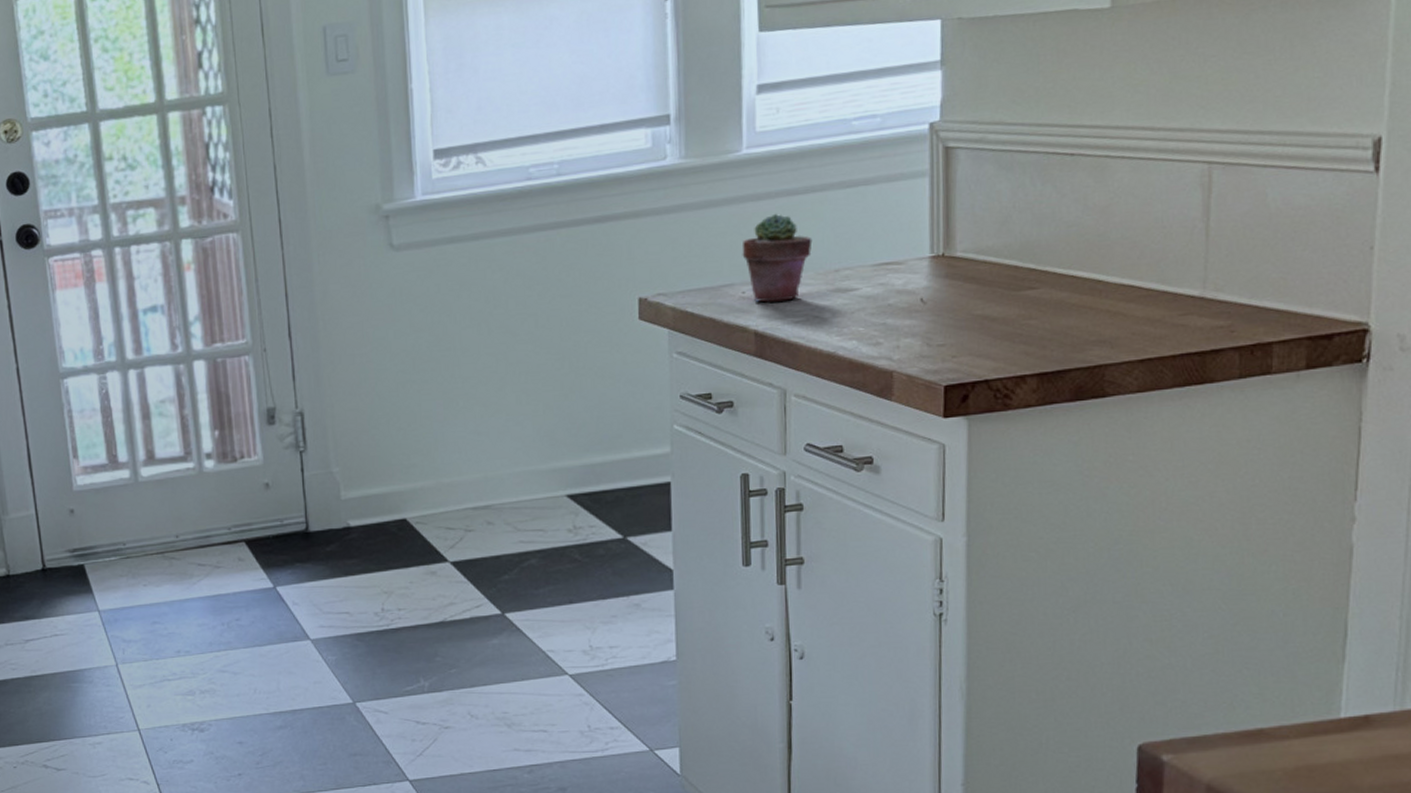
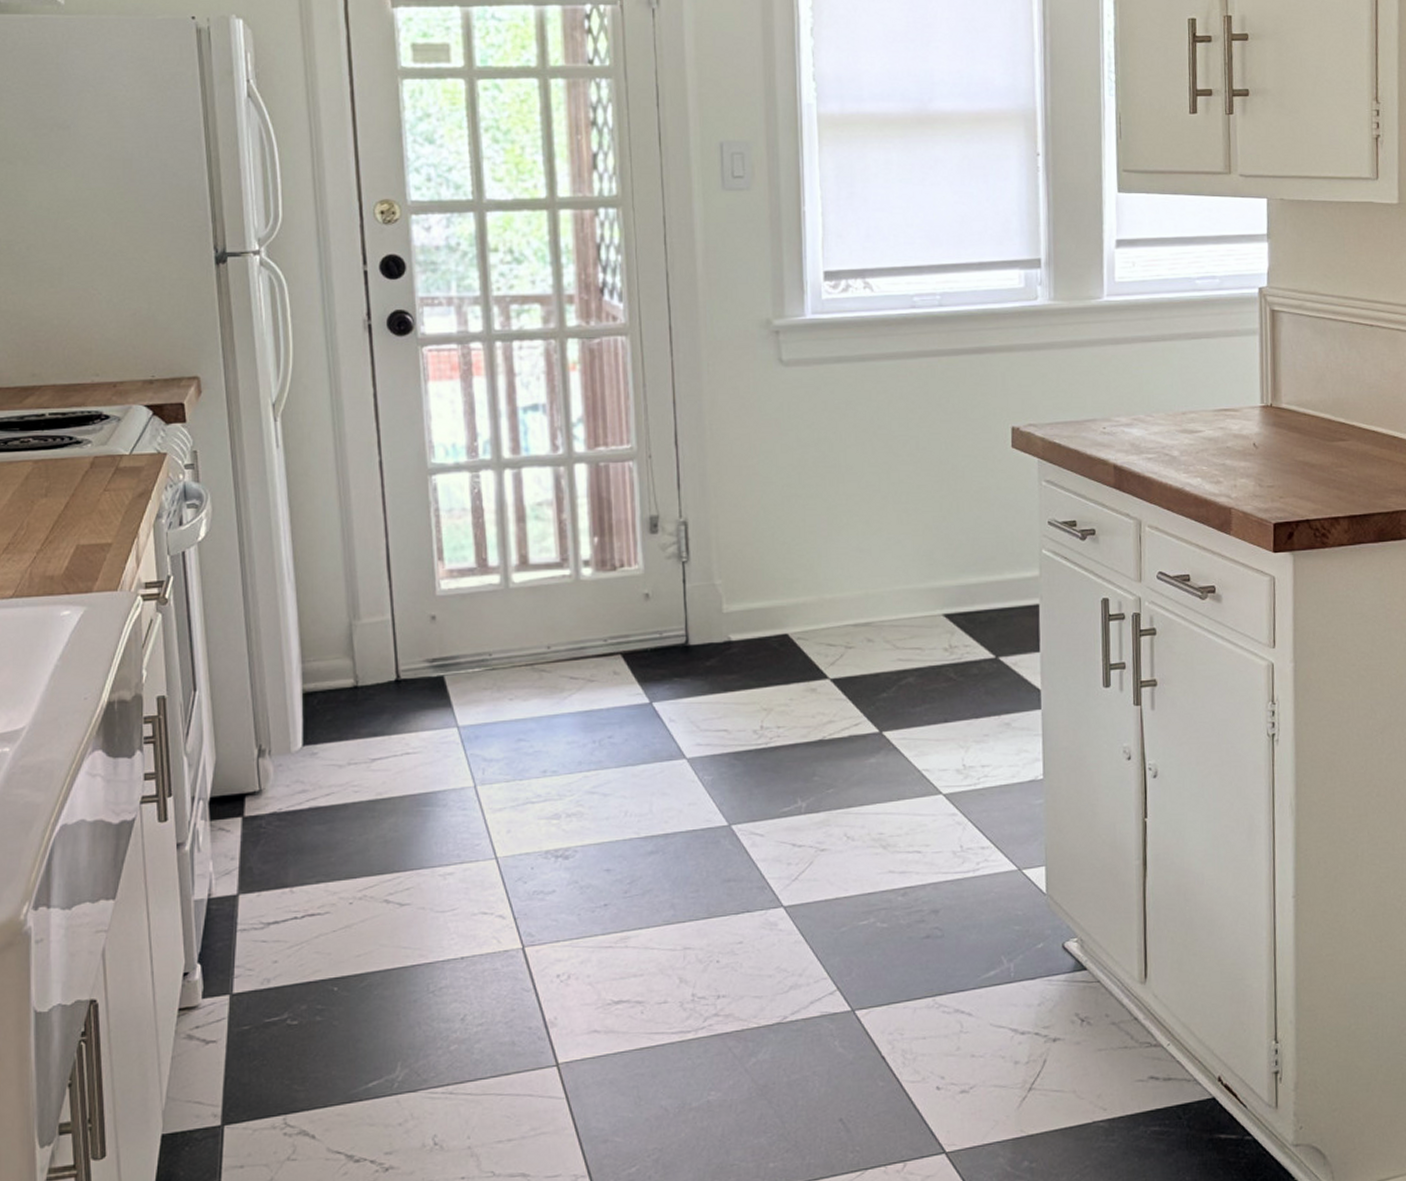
potted succulent: present [741,213,813,302] -> none [1103,357,1163,439]

